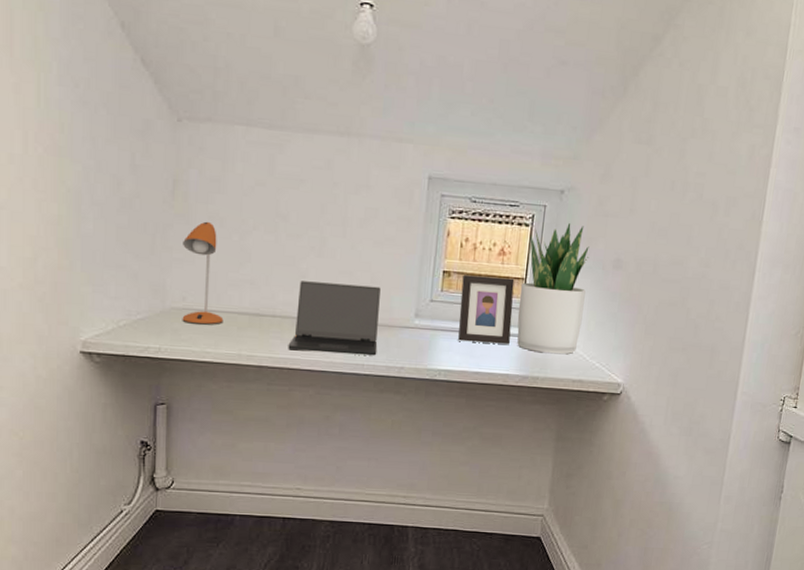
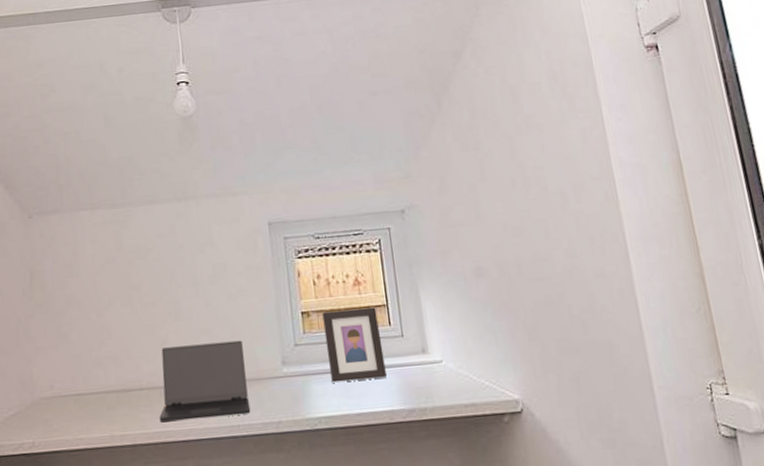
desk lamp: present [182,221,224,325] -> none [45,305,93,412]
planter: present [517,223,589,355] -> none [380,241,460,381]

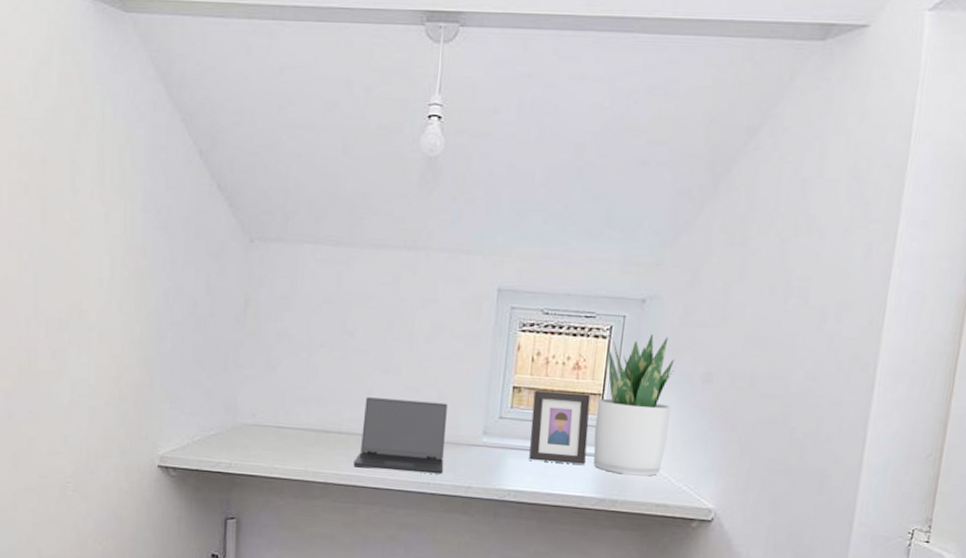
planter: none [380,241,460,381] -> present [593,335,675,477]

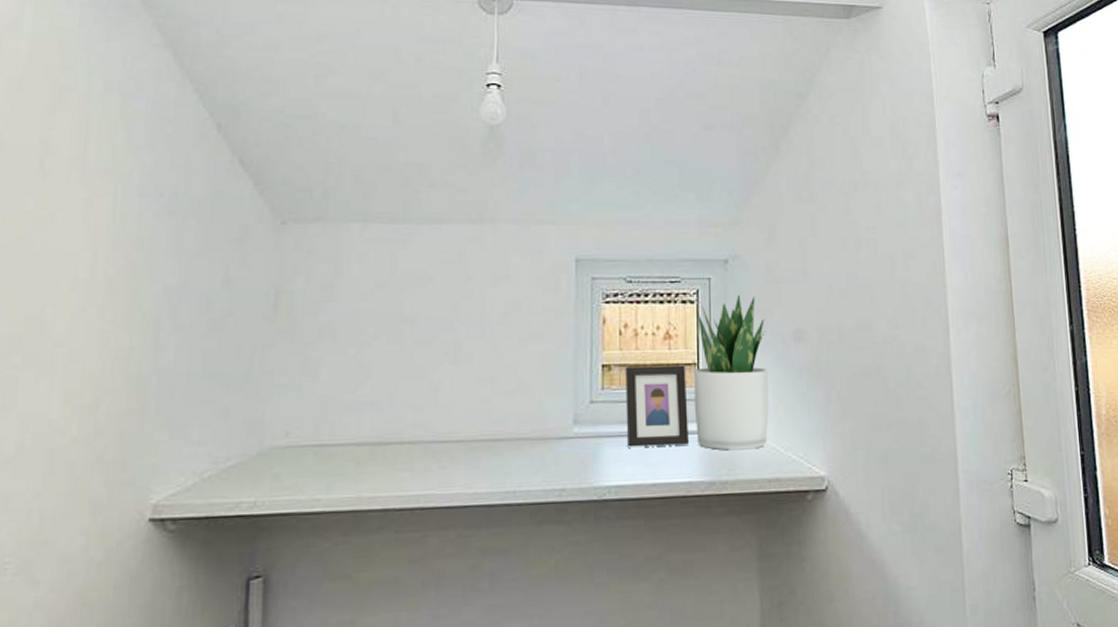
laptop: present [353,397,448,475] -> none [420,392,531,484]

